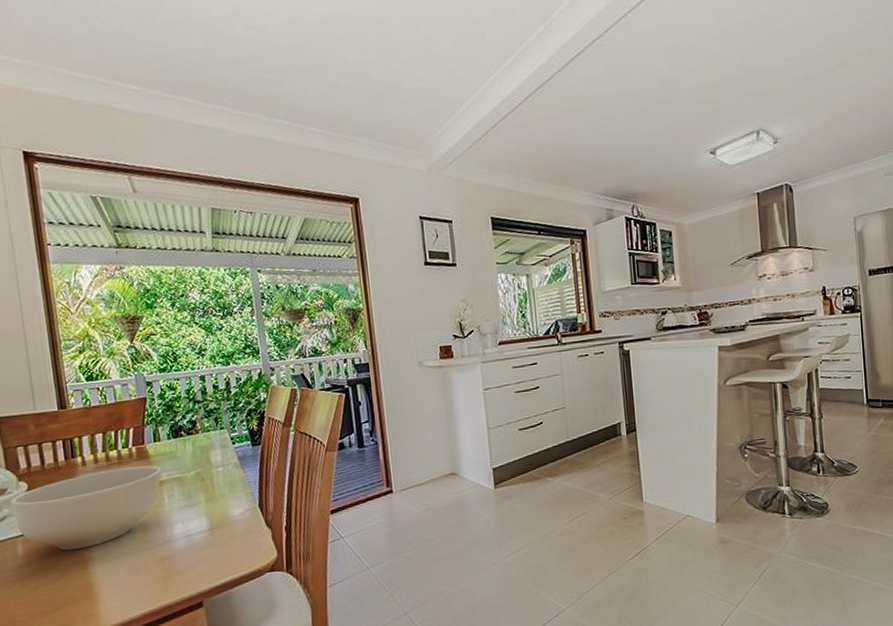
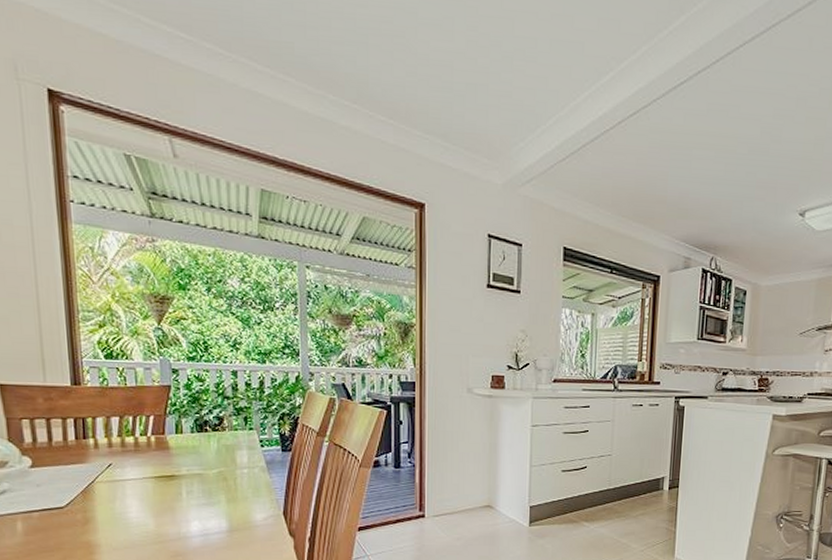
bowl: present [10,465,162,551] -> none [11,456,181,535]

